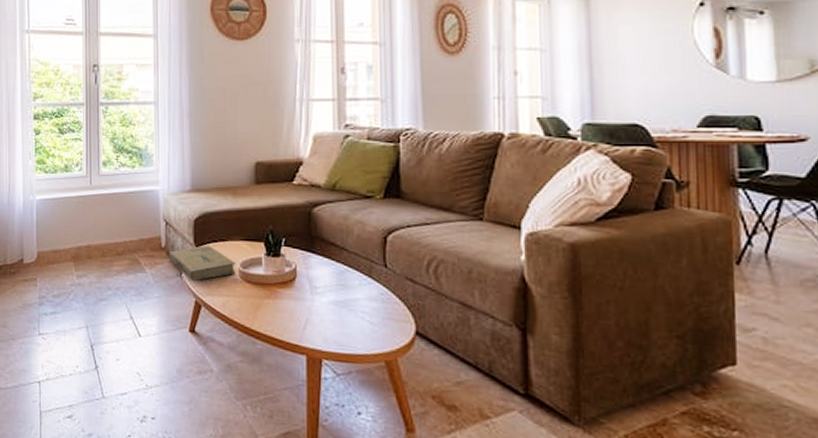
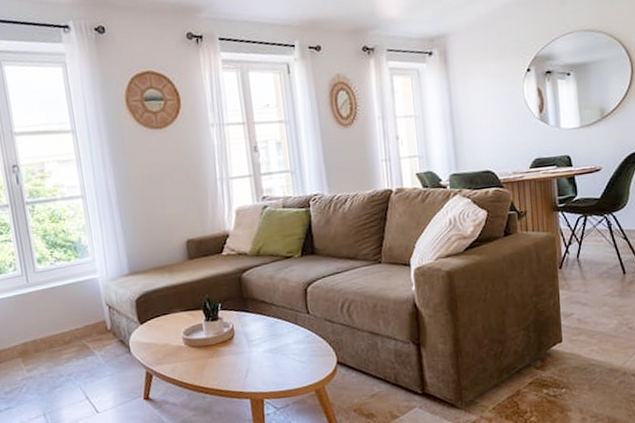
book: present [168,245,236,281] -> none [115,320,180,355]

